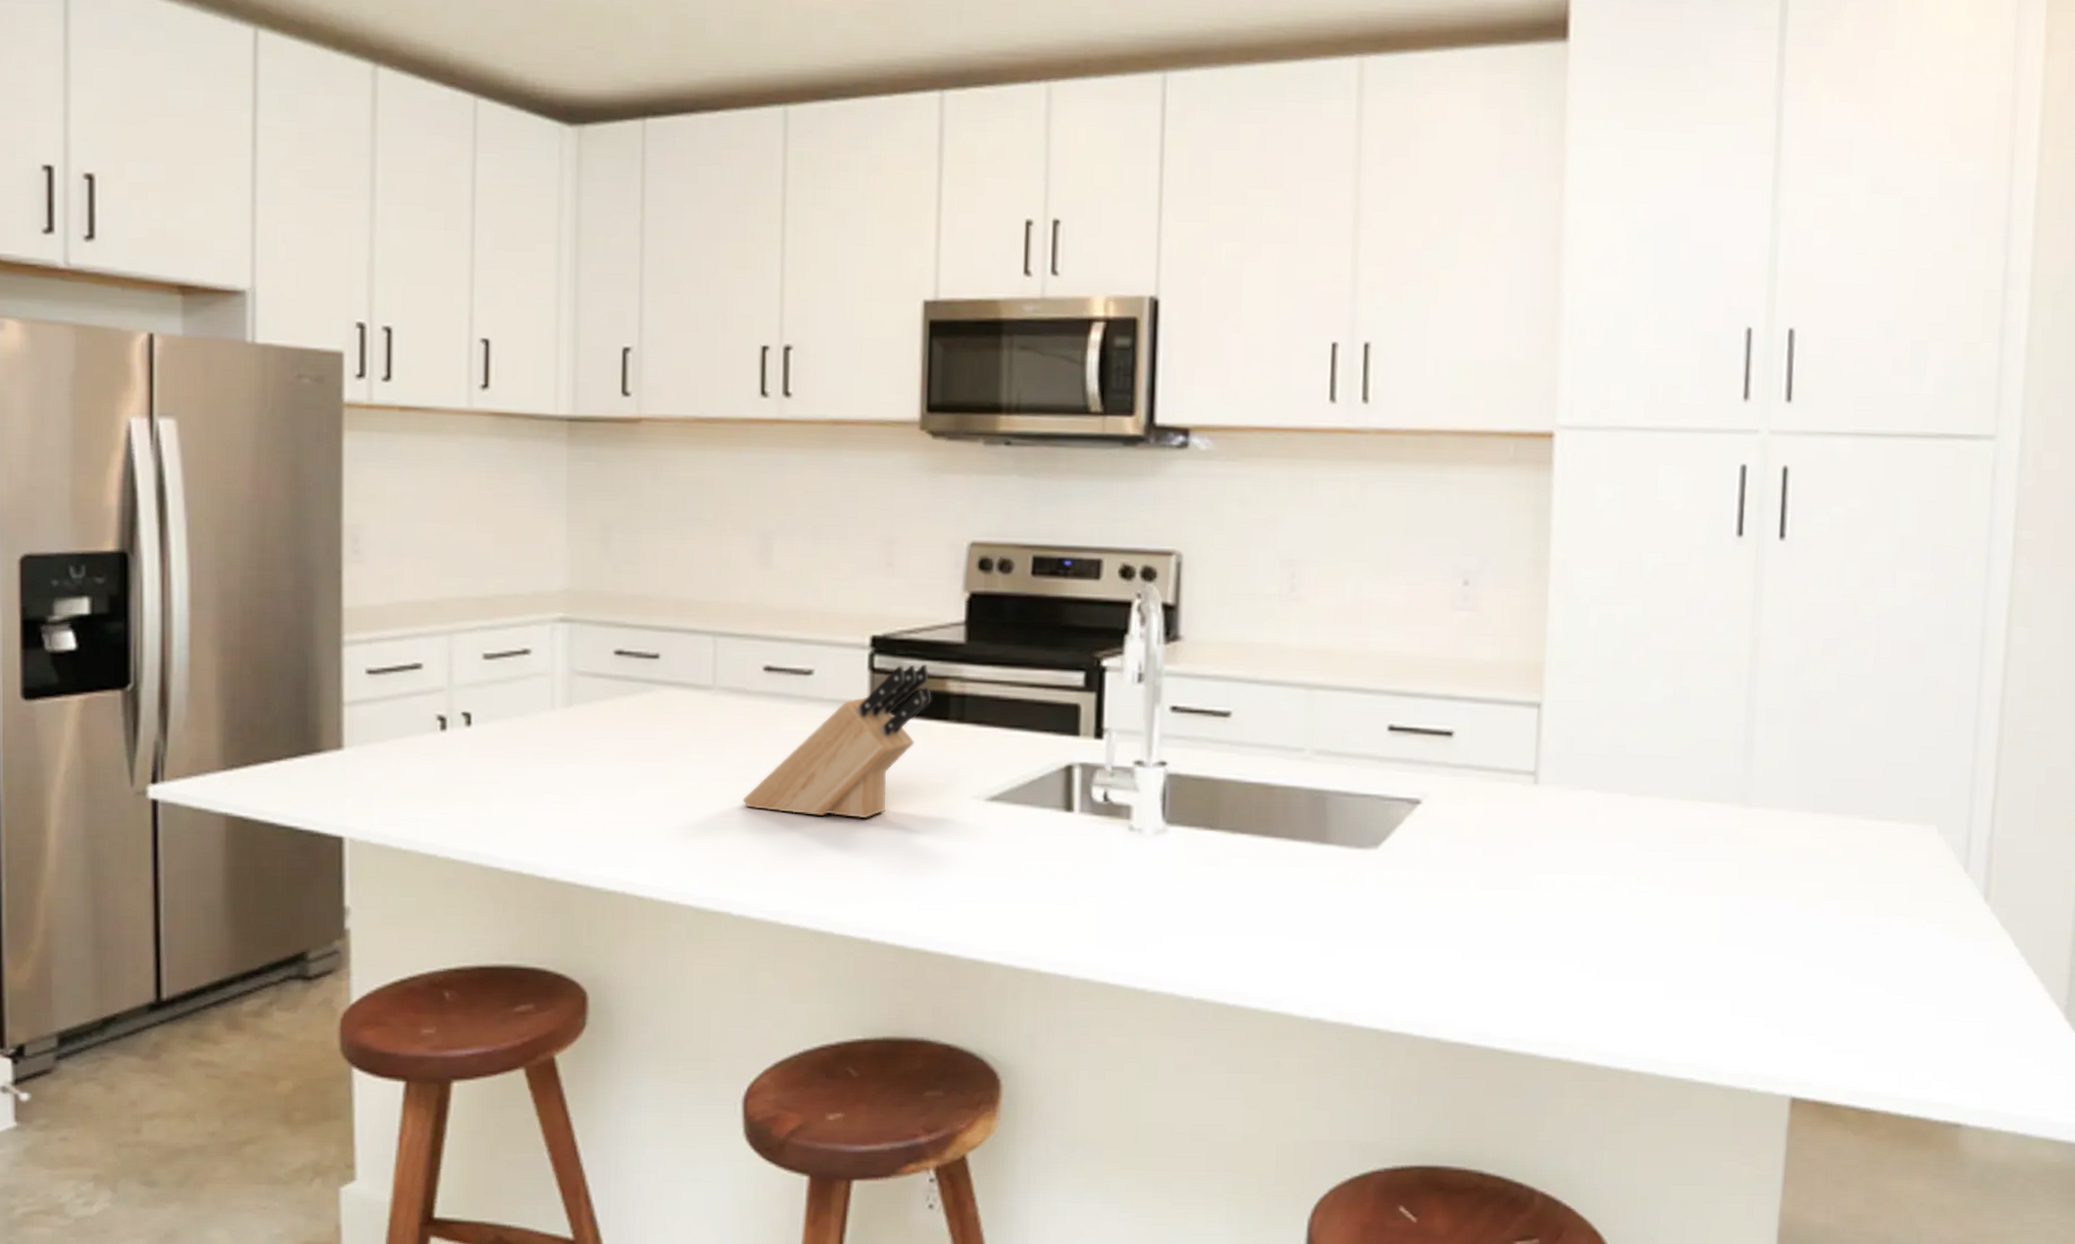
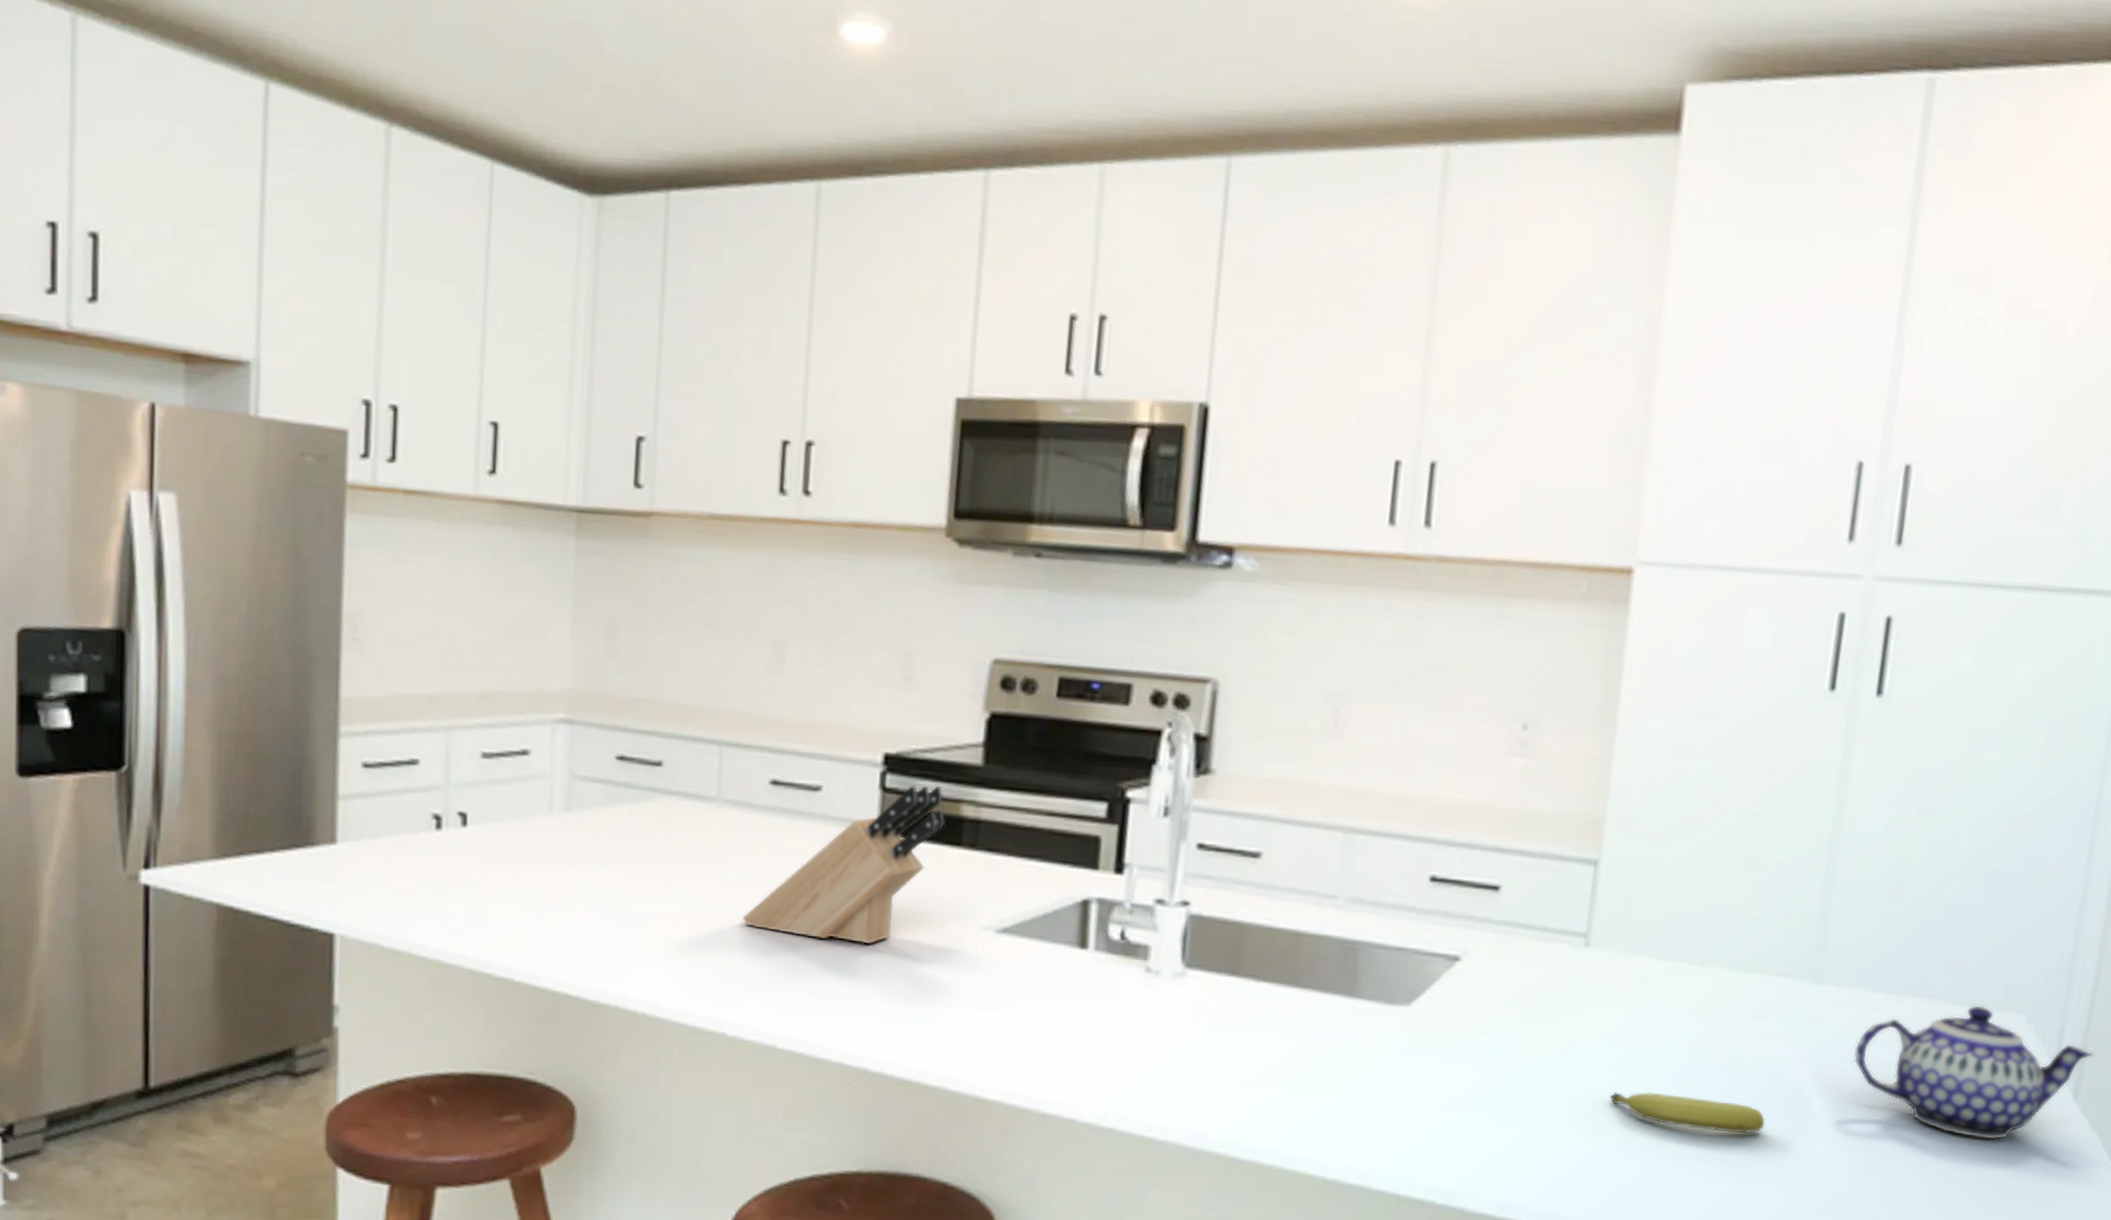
fruit: none [1566,917,1710,952] -> present [1609,1091,1766,1134]
teapot: none [1785,819,2000,943] -> present [1853,1005,2094,1140]

